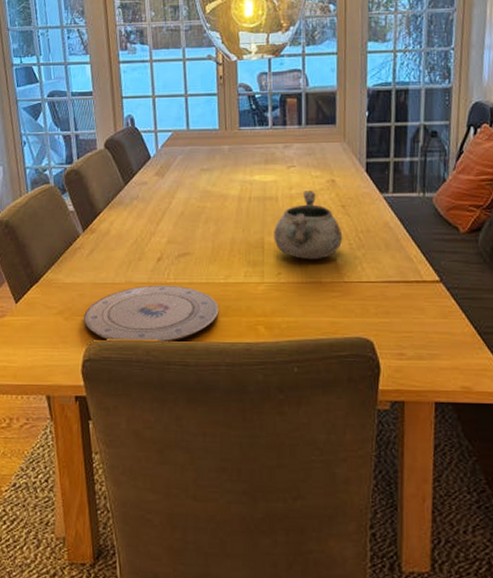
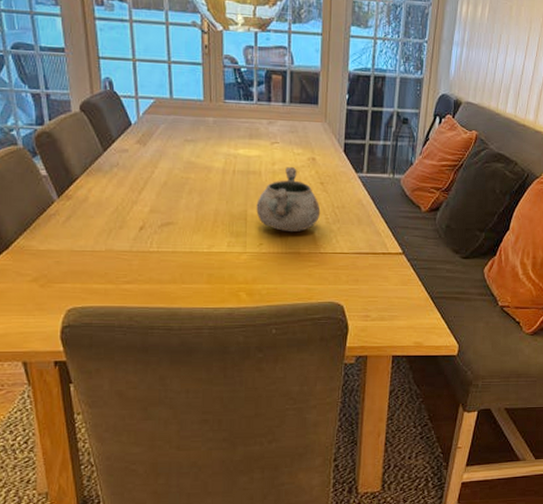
plate: present [84,284,219,344] -> none [62,253,202,310]

